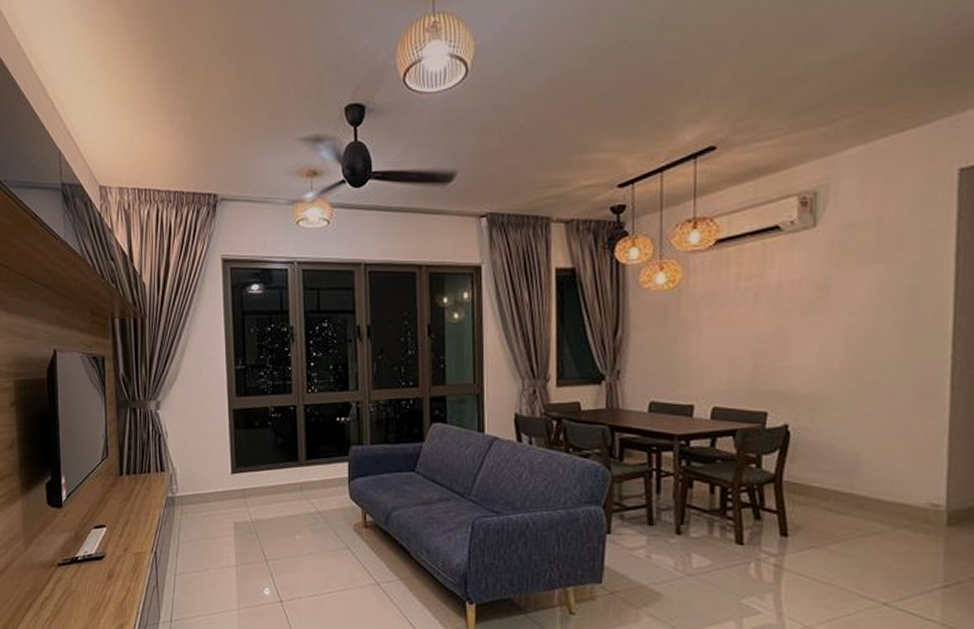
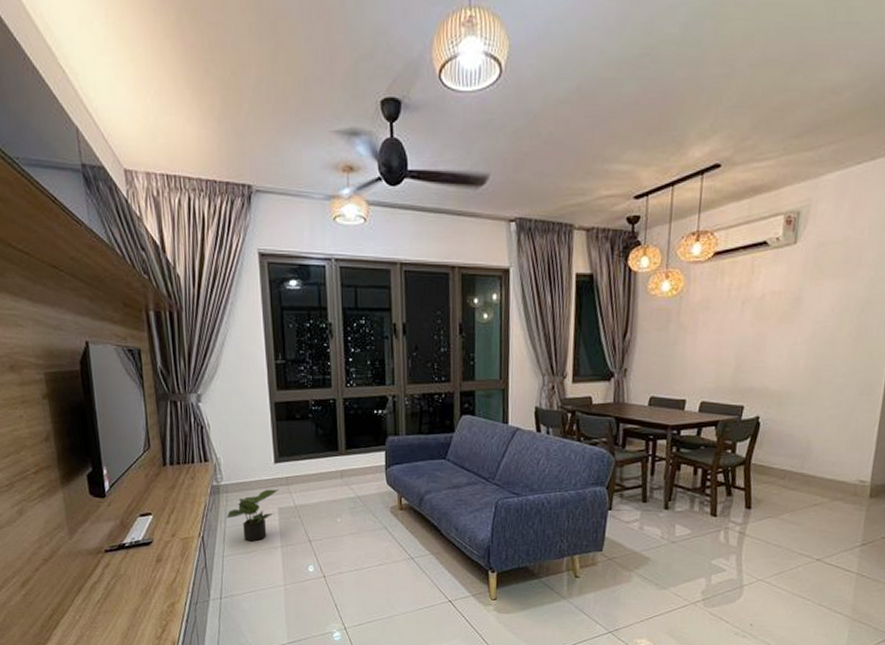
potted plant: none [180,501,236,559] -> present [226,489,280,542]

